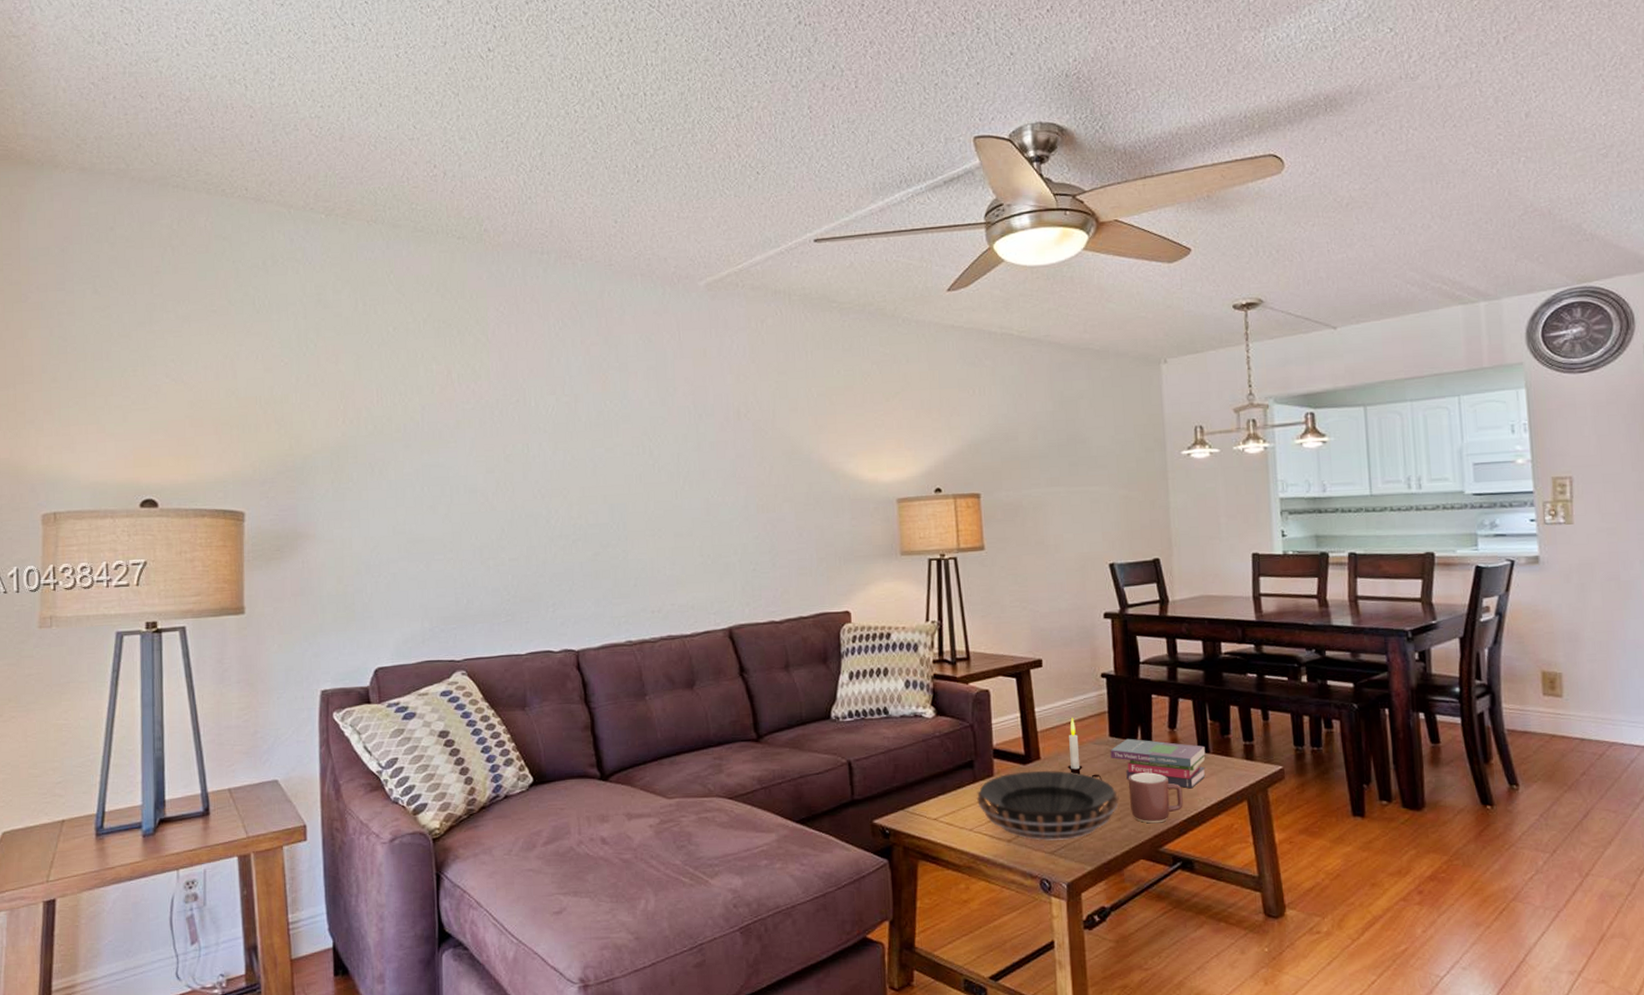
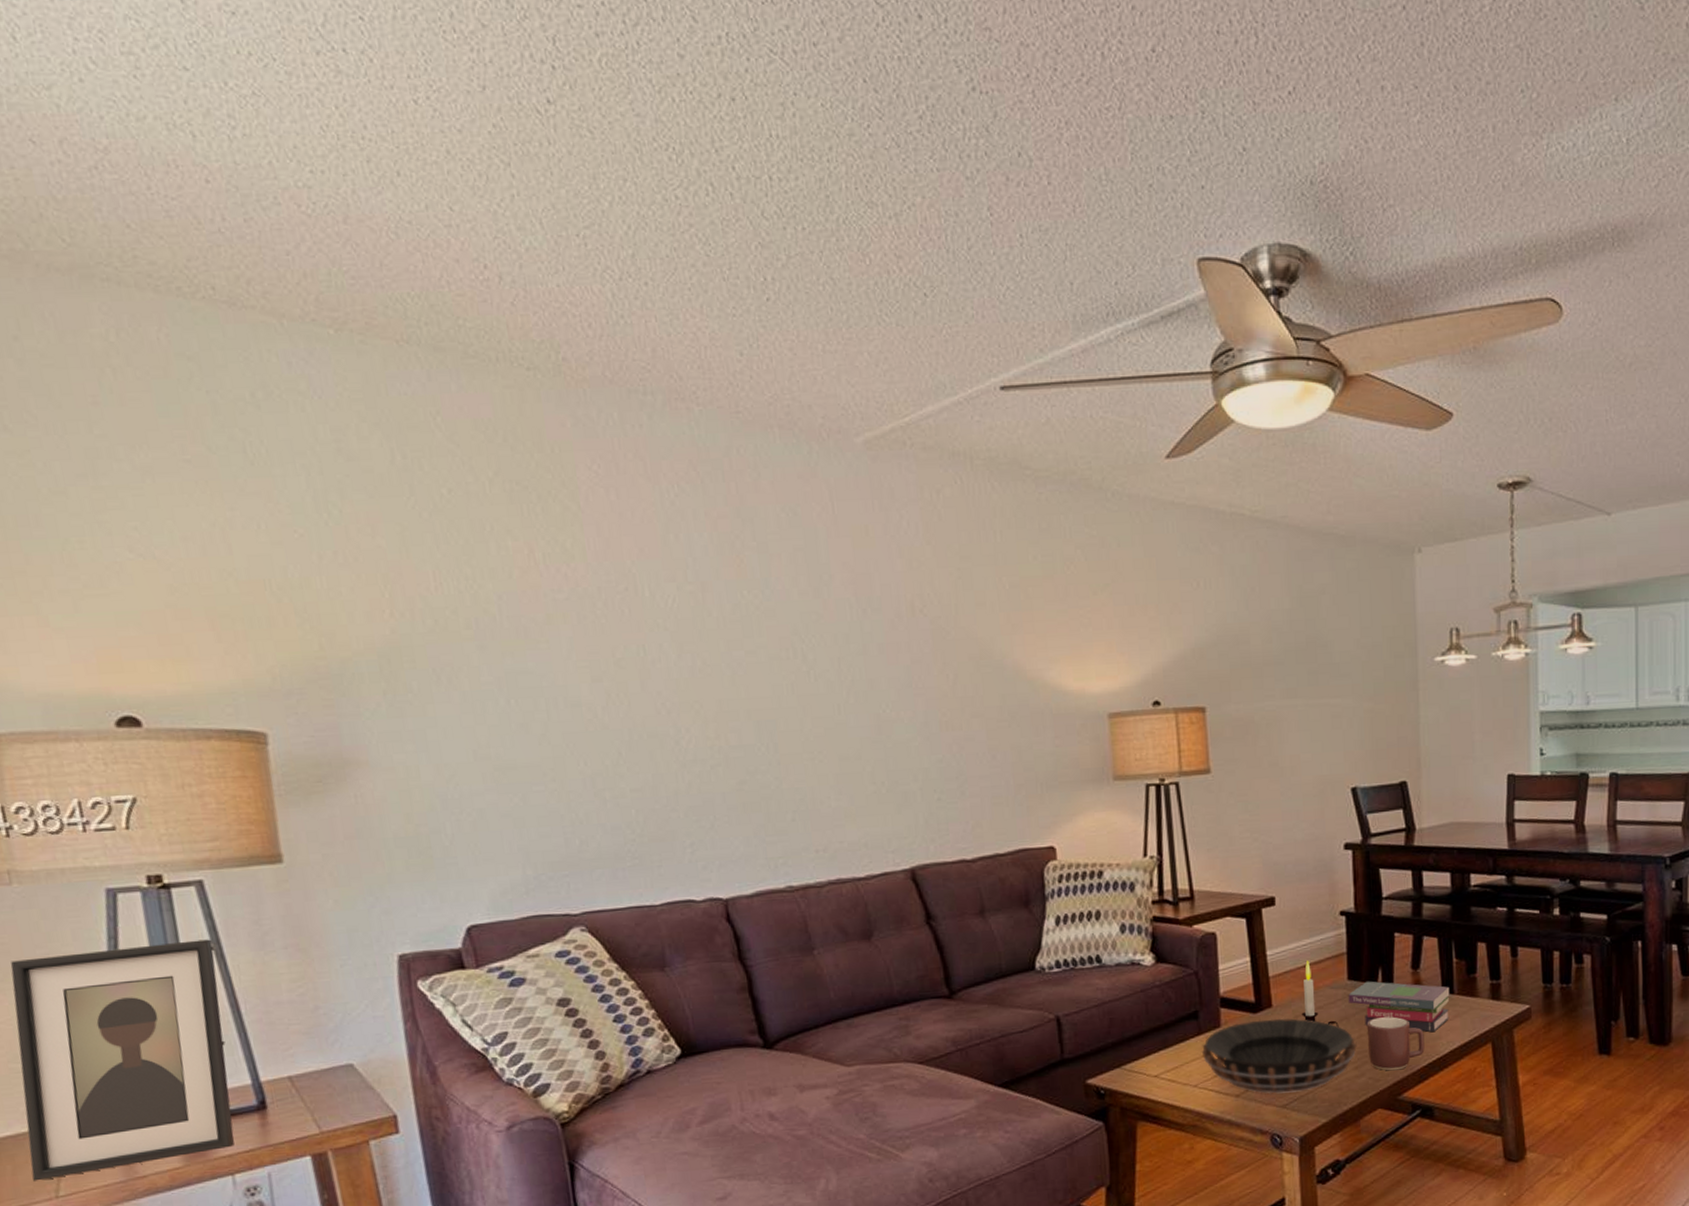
picture frame: none [32,674,187,867] -> present [10,939,235,1181]

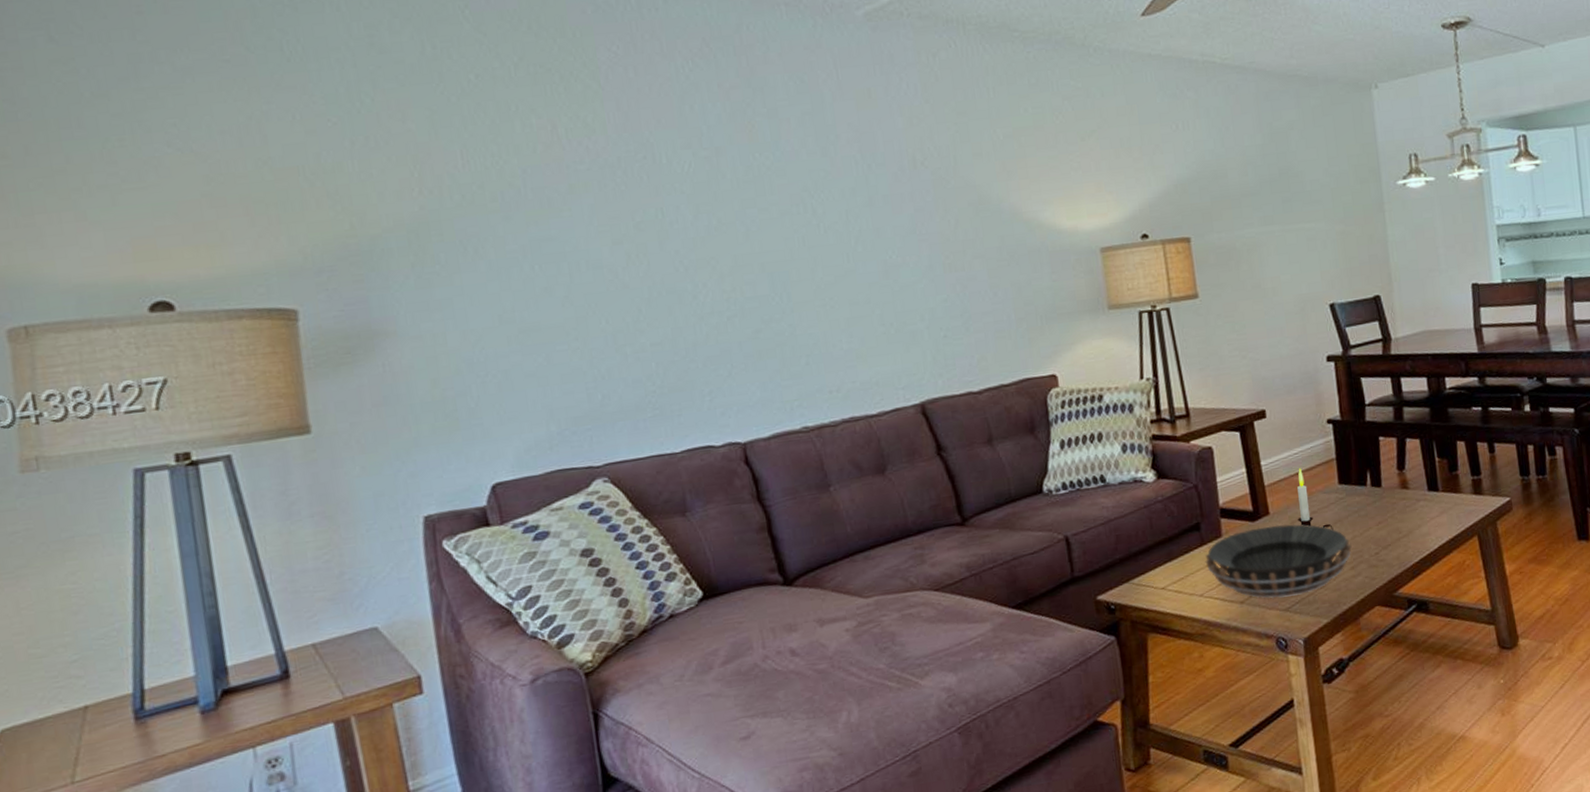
picture frame: present [10,939,235,1181] -> none [34,512,256,768]
books: present [1348,981,1450,1033] -> none [1340,484,1436,530]
mug: present [1366,1016,1425,1071] -> none [1359,516,1416,569]

